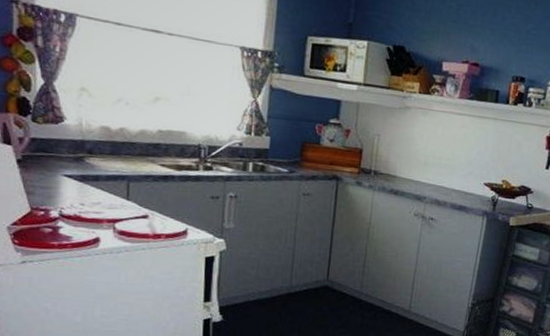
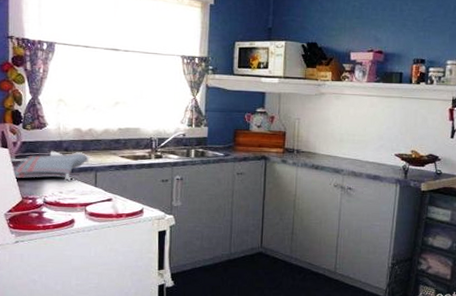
shawl: none [14,152,122,192] -> present [9,151,91,182]

